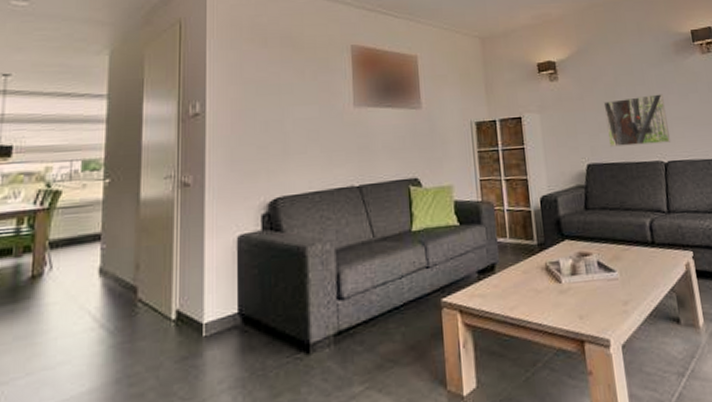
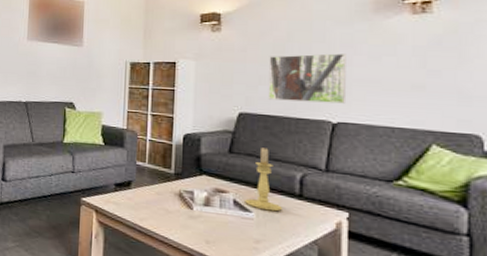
candle holder: none [607,198,640,267] -> present [245,147,282,212]

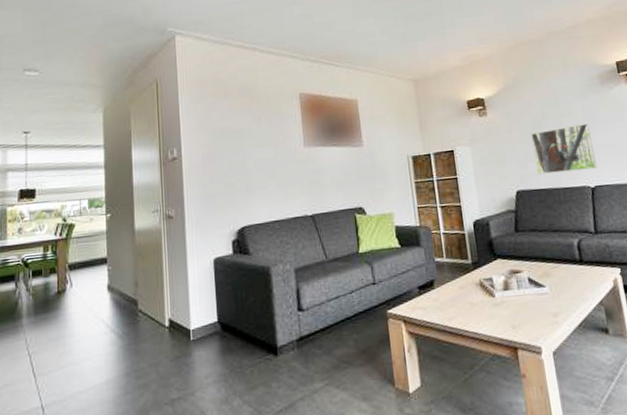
candle holder: present [245,147,282,212] -> none [537,221,569,283]

